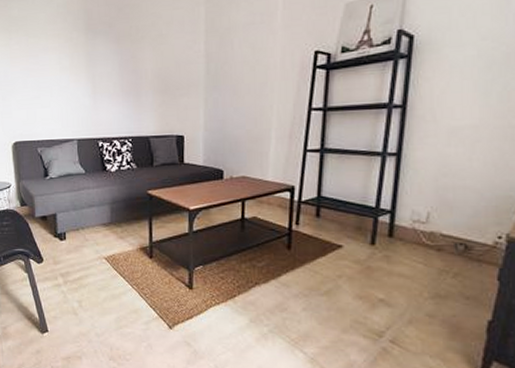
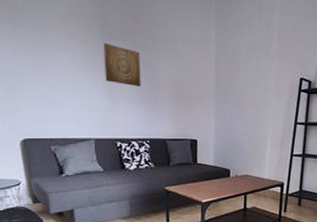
wall art: none [87,38,124,82] -> present [103,42,141,87]

